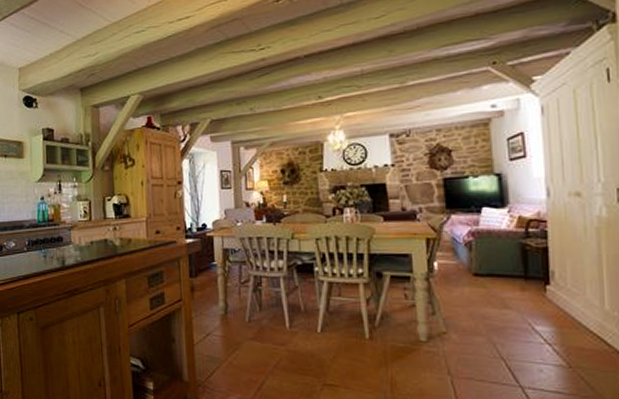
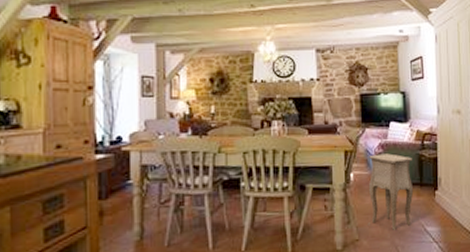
side table: none [456,242,516,326] -> present [367,153,414,230]

